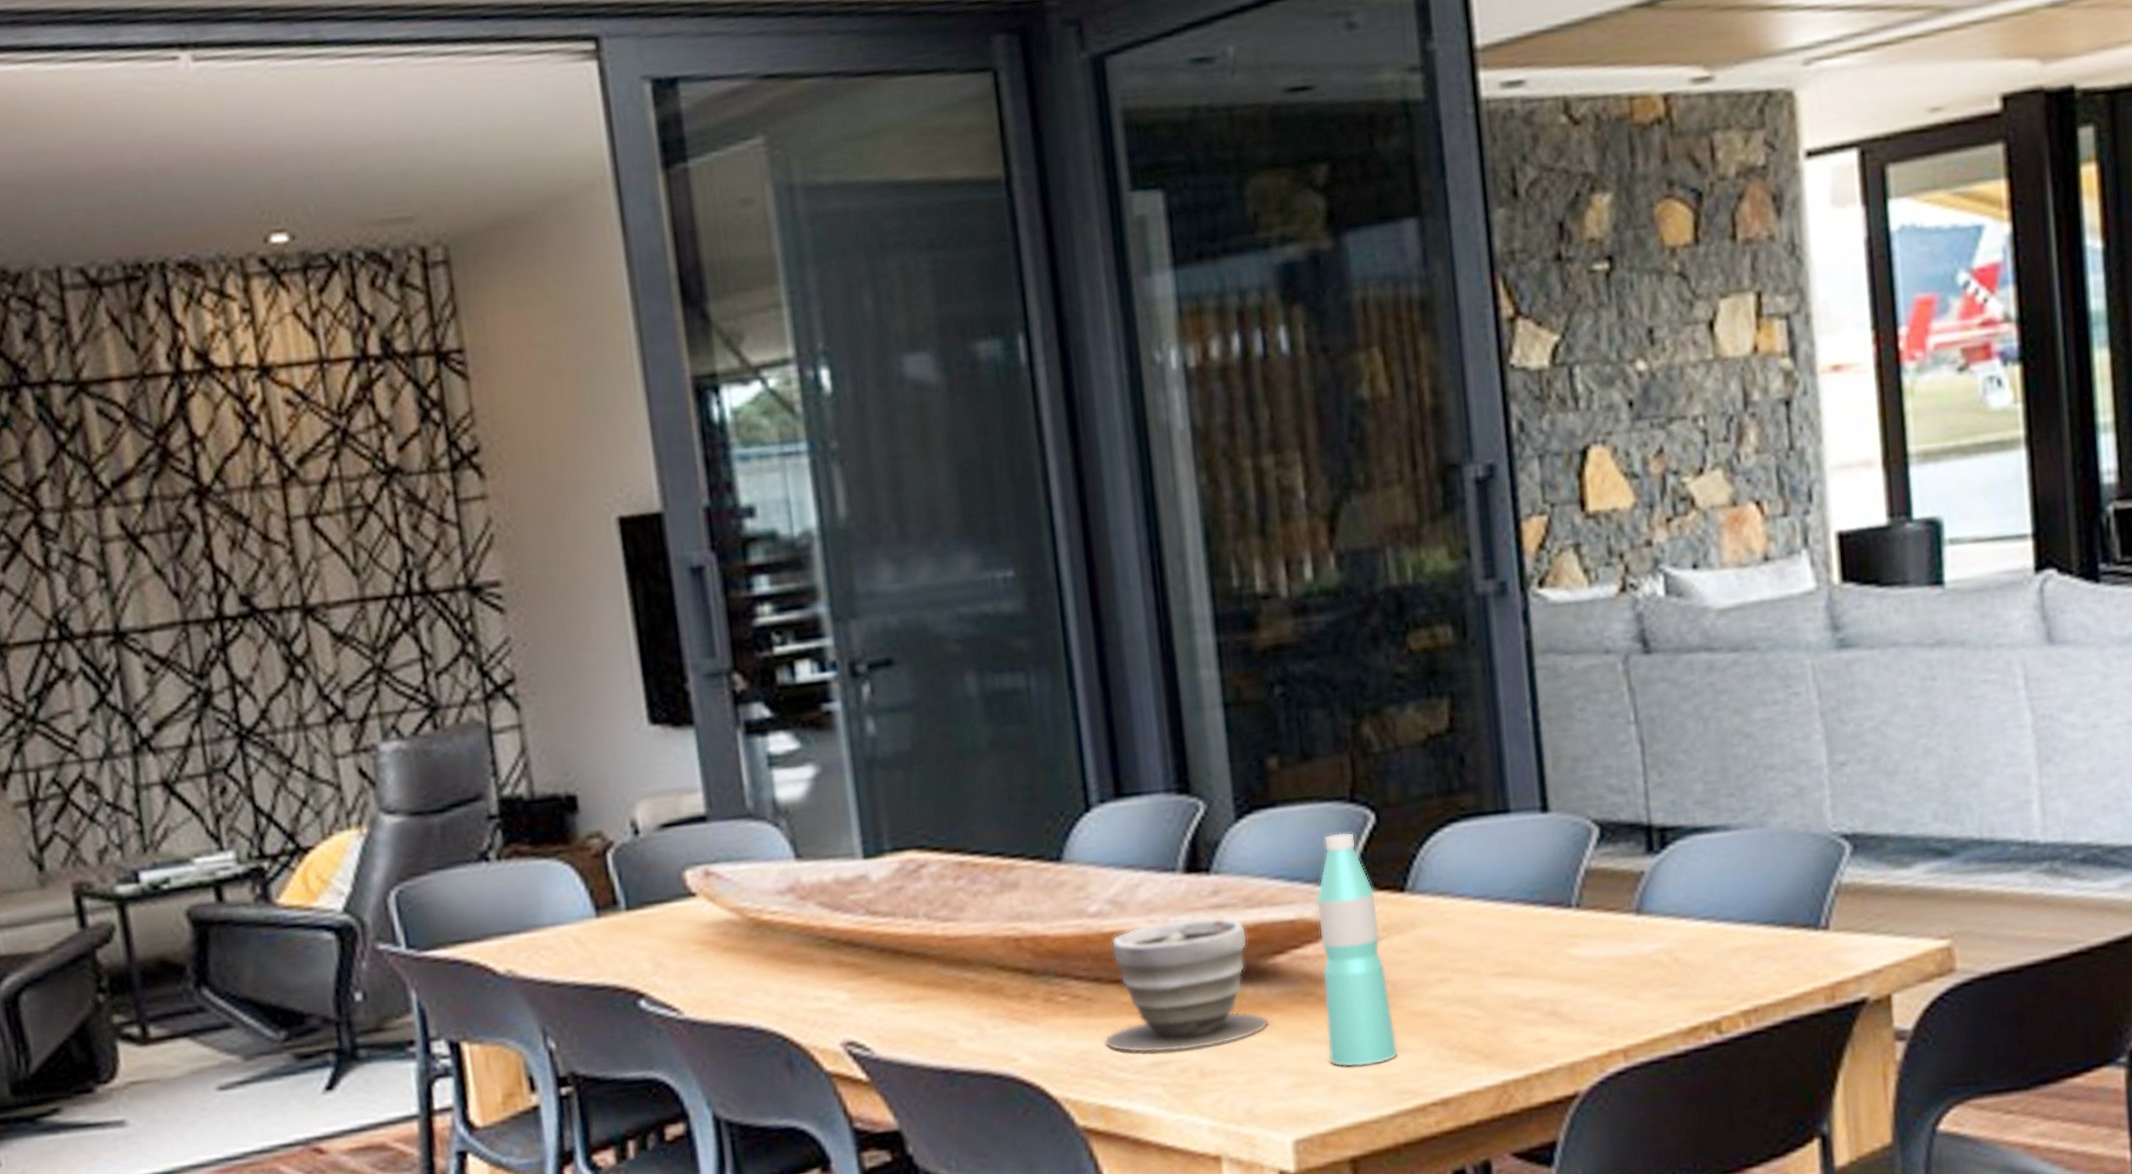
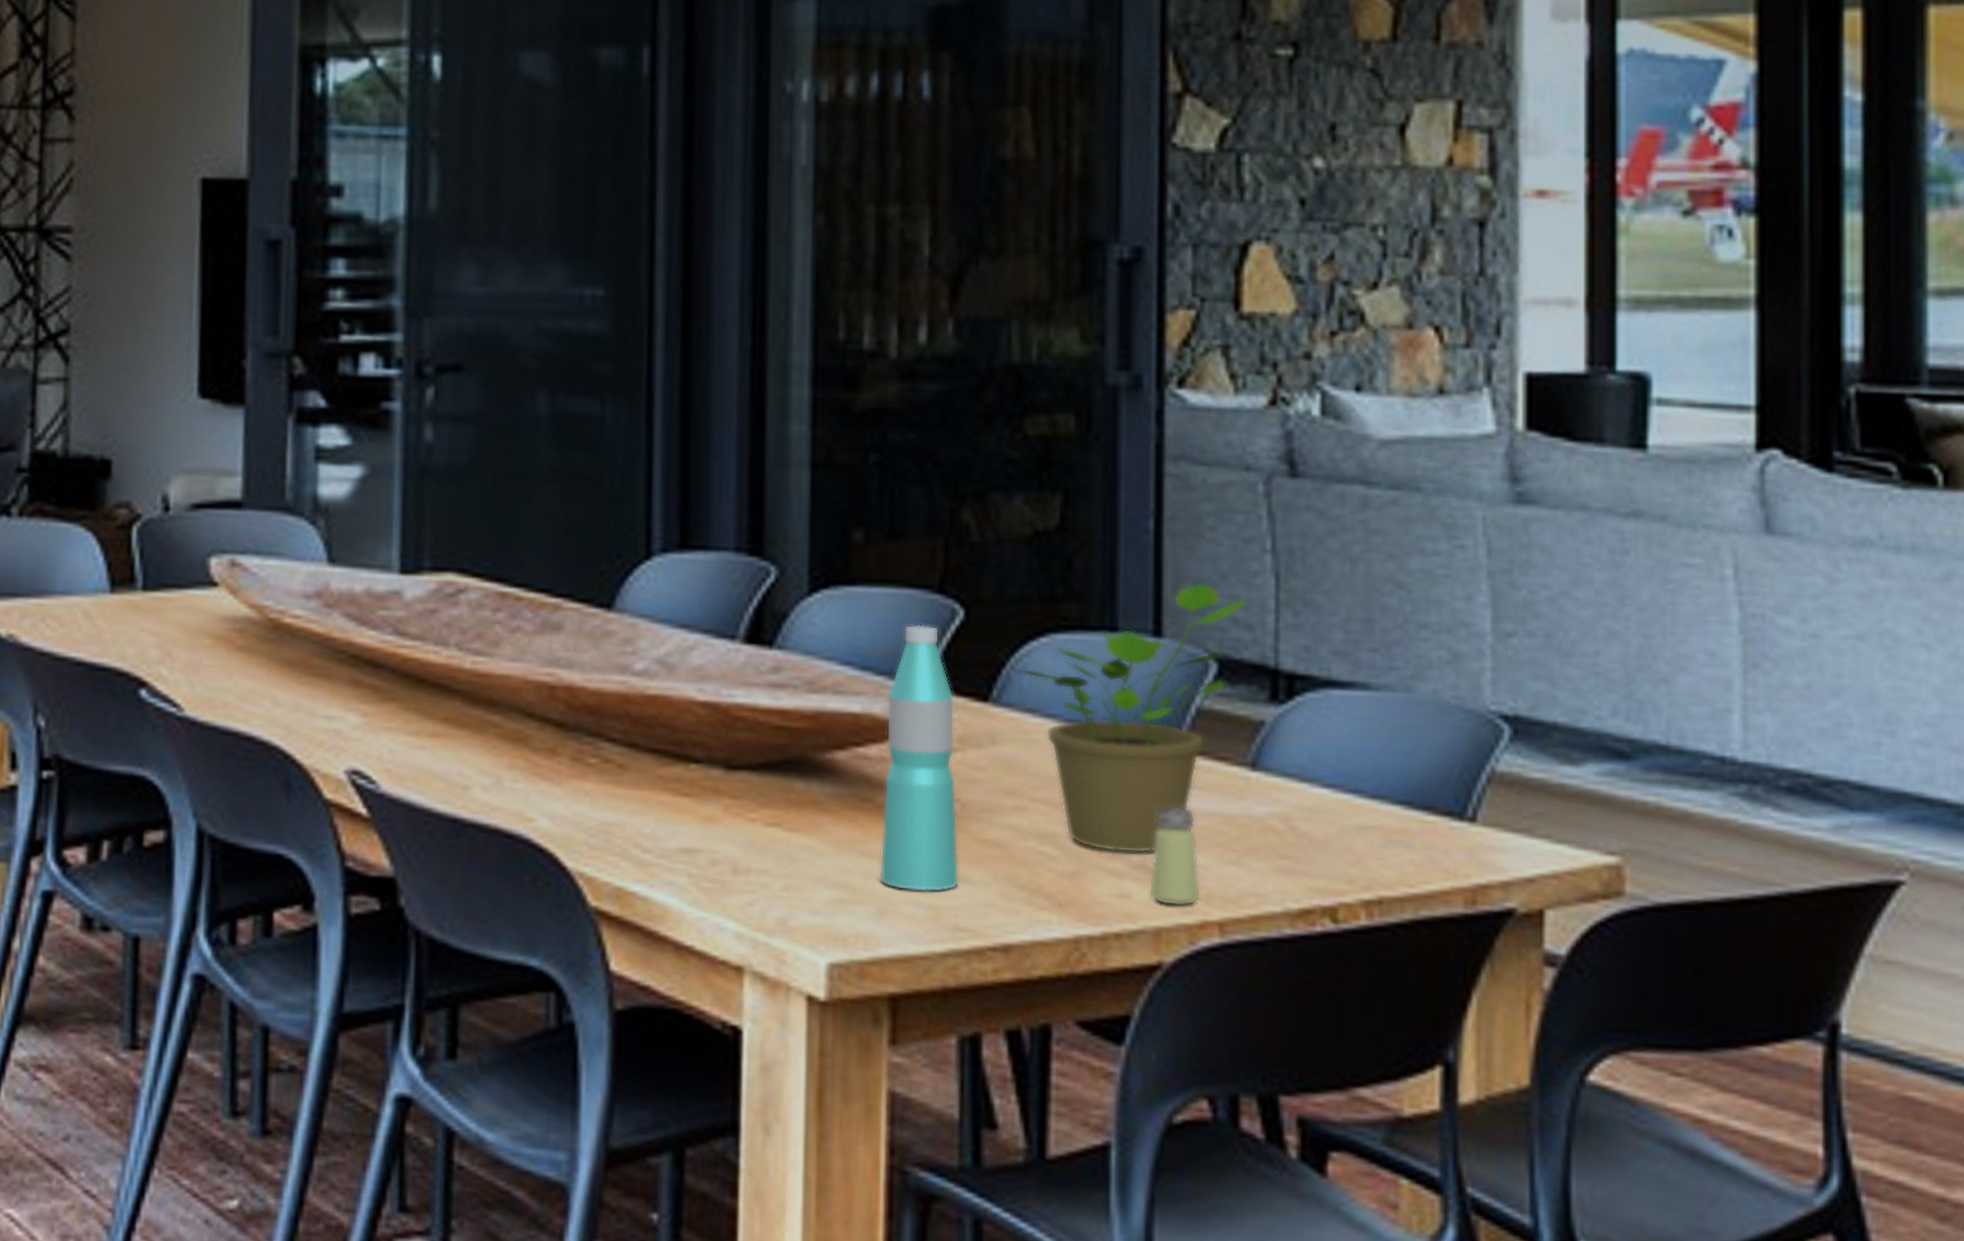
planter: present [1104,916,1269,1053] -> none [631,692,817,841]
potted plant: none [1424,757,1626,1005] -> present [1014,581,1256,854]
saltshaker: none [1560,956,1605,1043] -> present [1149,806,1201,907]

